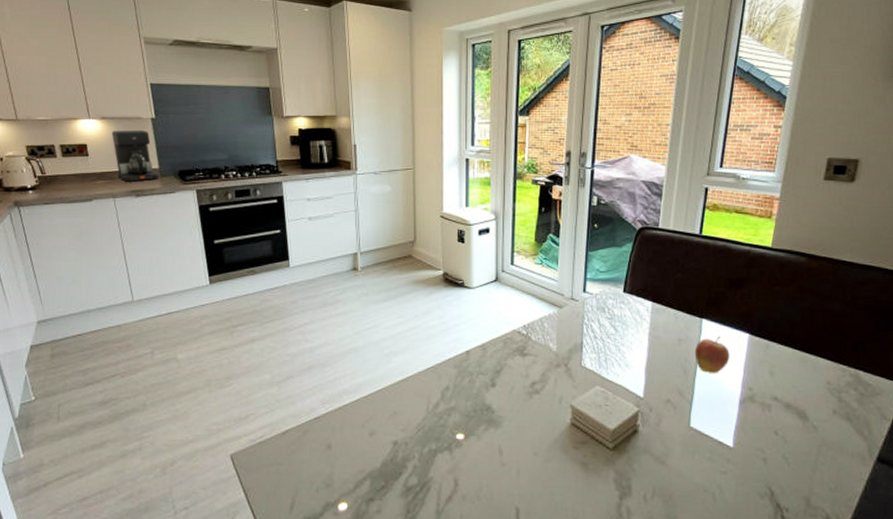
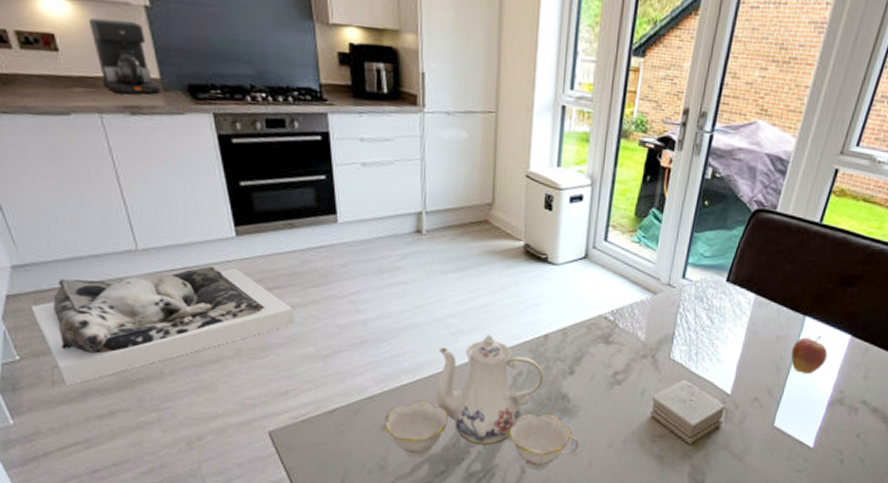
dog bed: none [48,310,255,420] -> present [31,266,296,385]
tea set: none [330,354,506,482] -> present [384,335,579,470]

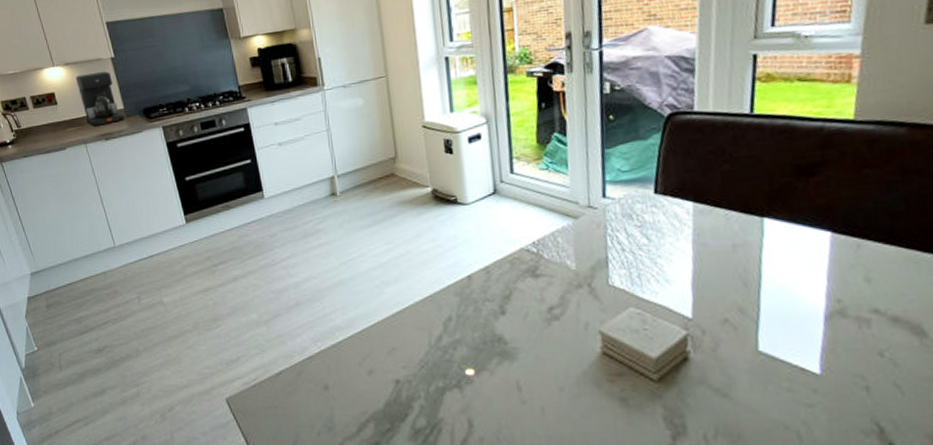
dog bed: present [31,266,296,385] -> none [44,250,239,369]
tea set: present [384,335,579,470] -> none [326,283,527,423]
fruit: present [791,335,828,374] -> none [755,237,807,284]

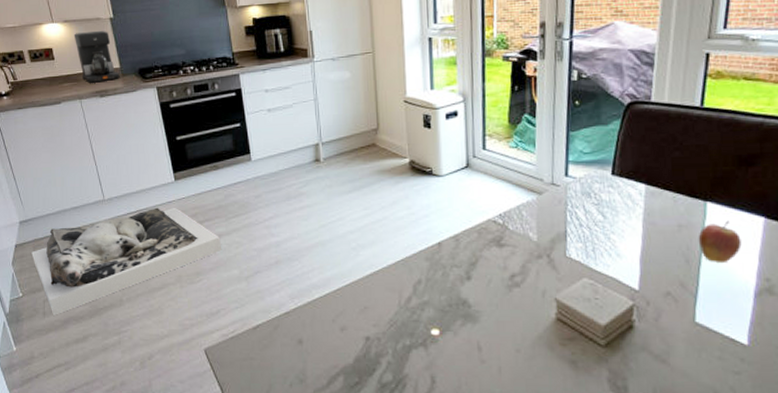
dog bed: none [44,250,239,369] -> present [31,207,222,315]
fruit: none [755,237,807,284] -> present [698,220,742,262]

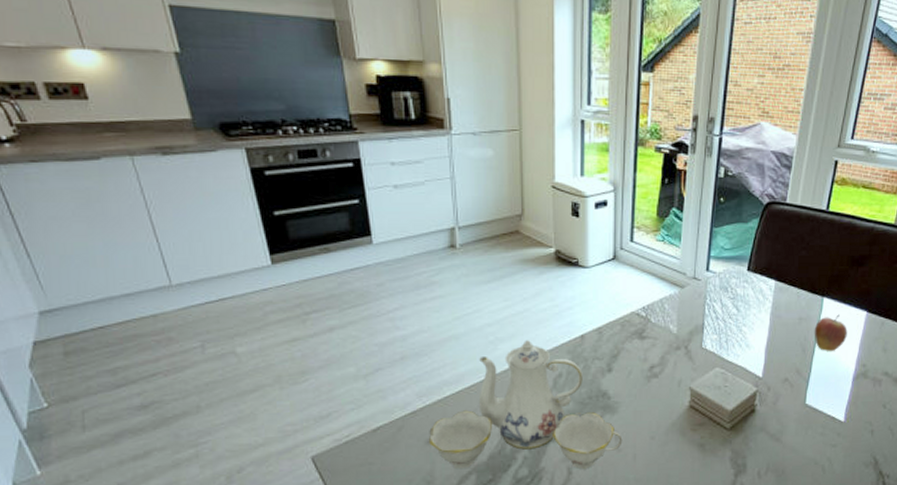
dog bed: present [31,207,222,315] -> none [60,295,335,429]
coffee maker: present [74,30,120,83] -> none [118,66,192,136]
tea set: none [301,247,486,380] -> present [429,340,623,470]

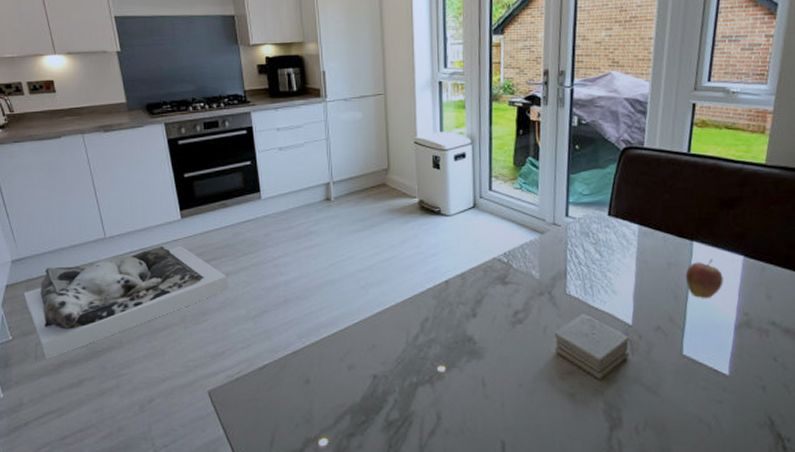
dog bed: none [60,295,335,429] -> present [24,245,229,359]
tea set: present [429,340,623,470] -> none [308,285,490,416]

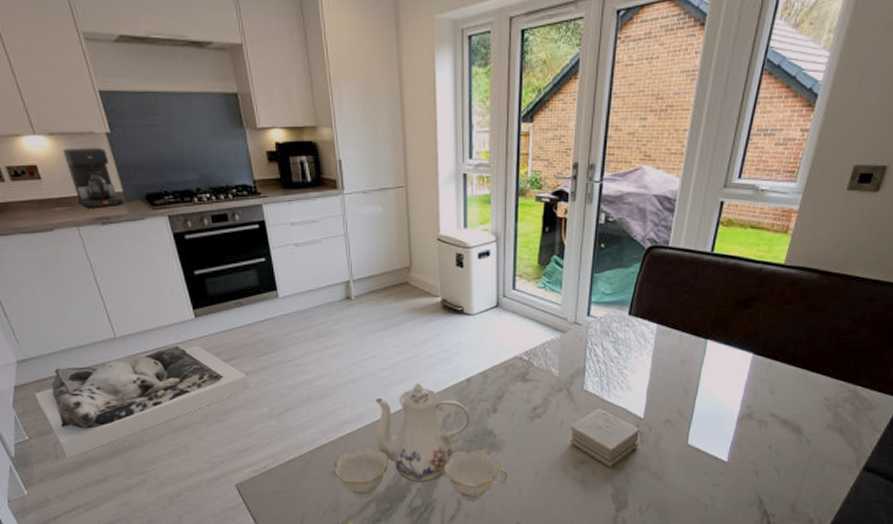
coffee maker: none [77,63,126,117] -> present [62,147,124,208]
tea set: none [308,285,490,416] -> present [333,383,508,502]
fruit: present [685,259,724,298] -> none [697,356,732,393]

